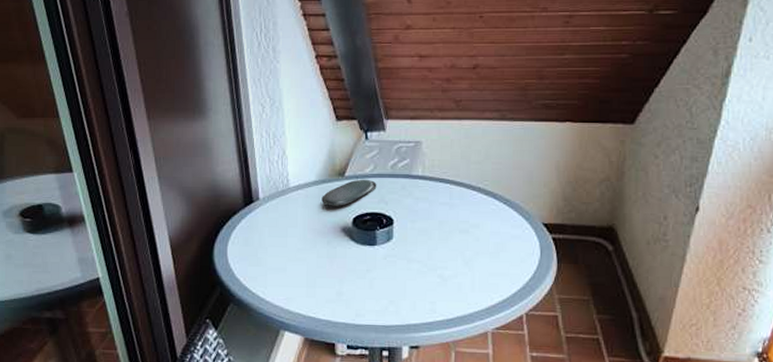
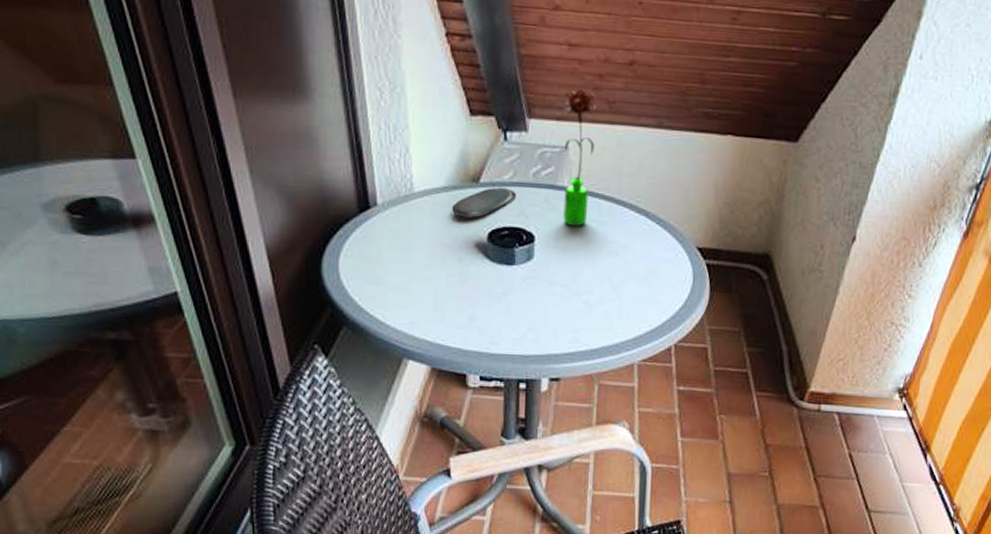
flower: none [414,93,445,209] -> present [561,90,596,226]

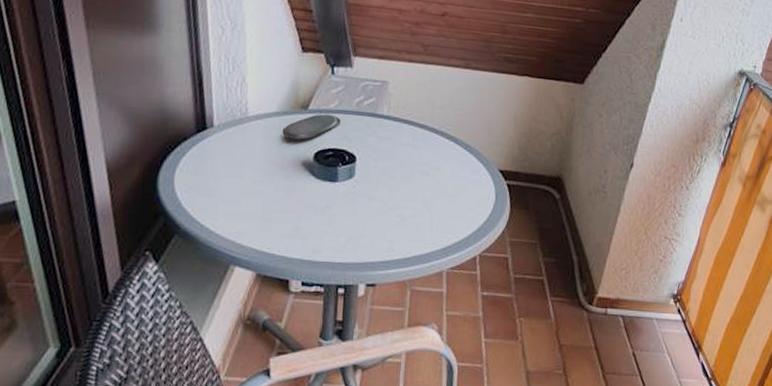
flower: present [561,90,596,226] -> none [382,34,413,149]

